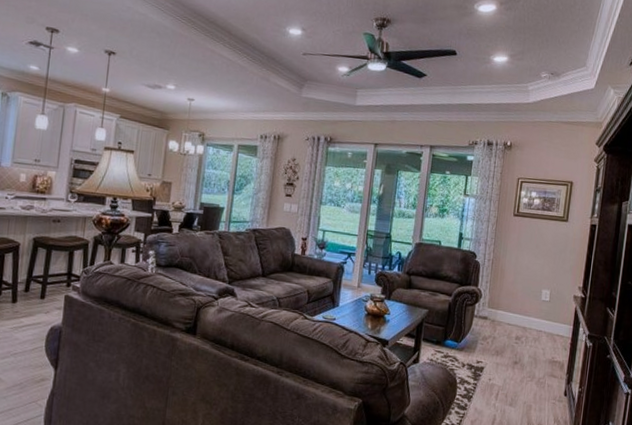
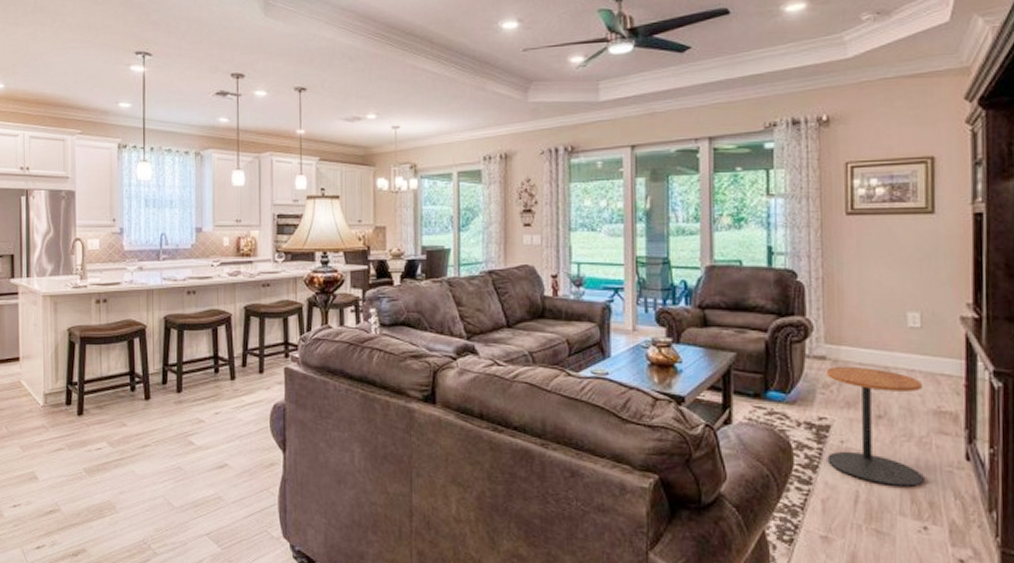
side table: none [479,325,545,414] -> present [826,367,924,488]

